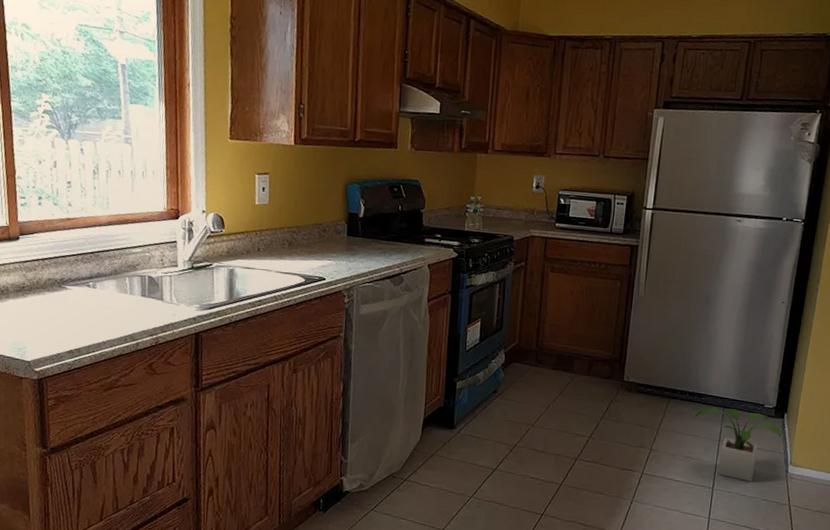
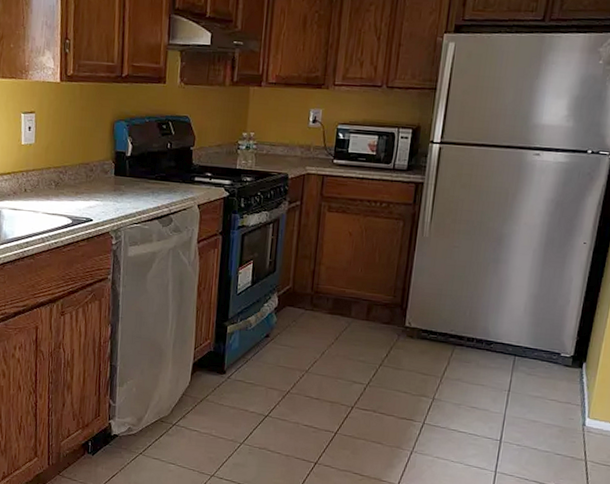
potted plant: present [695,407,782,481] -> none [483,355,580,434]

